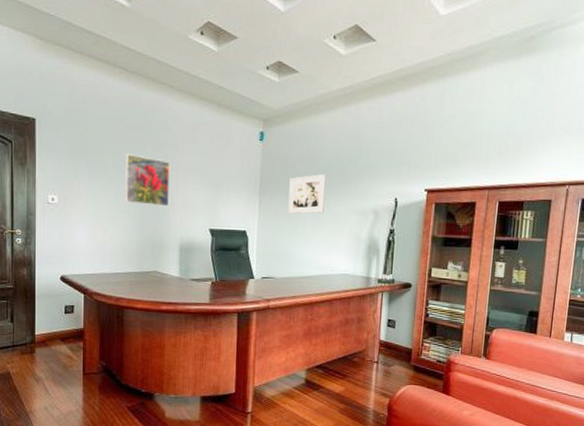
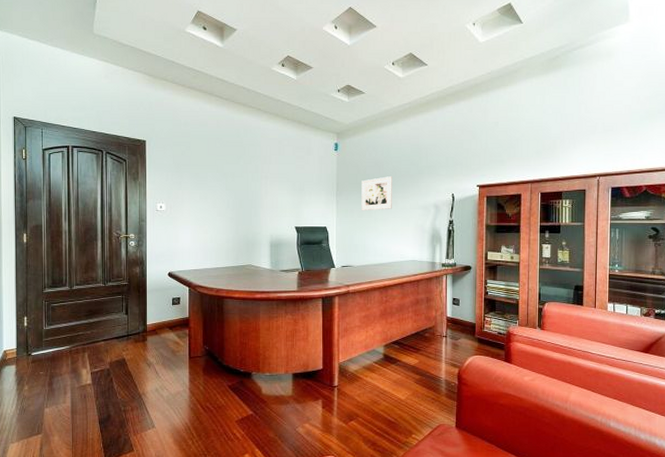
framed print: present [125,154,170,207] -> none [222,166,259,209]

